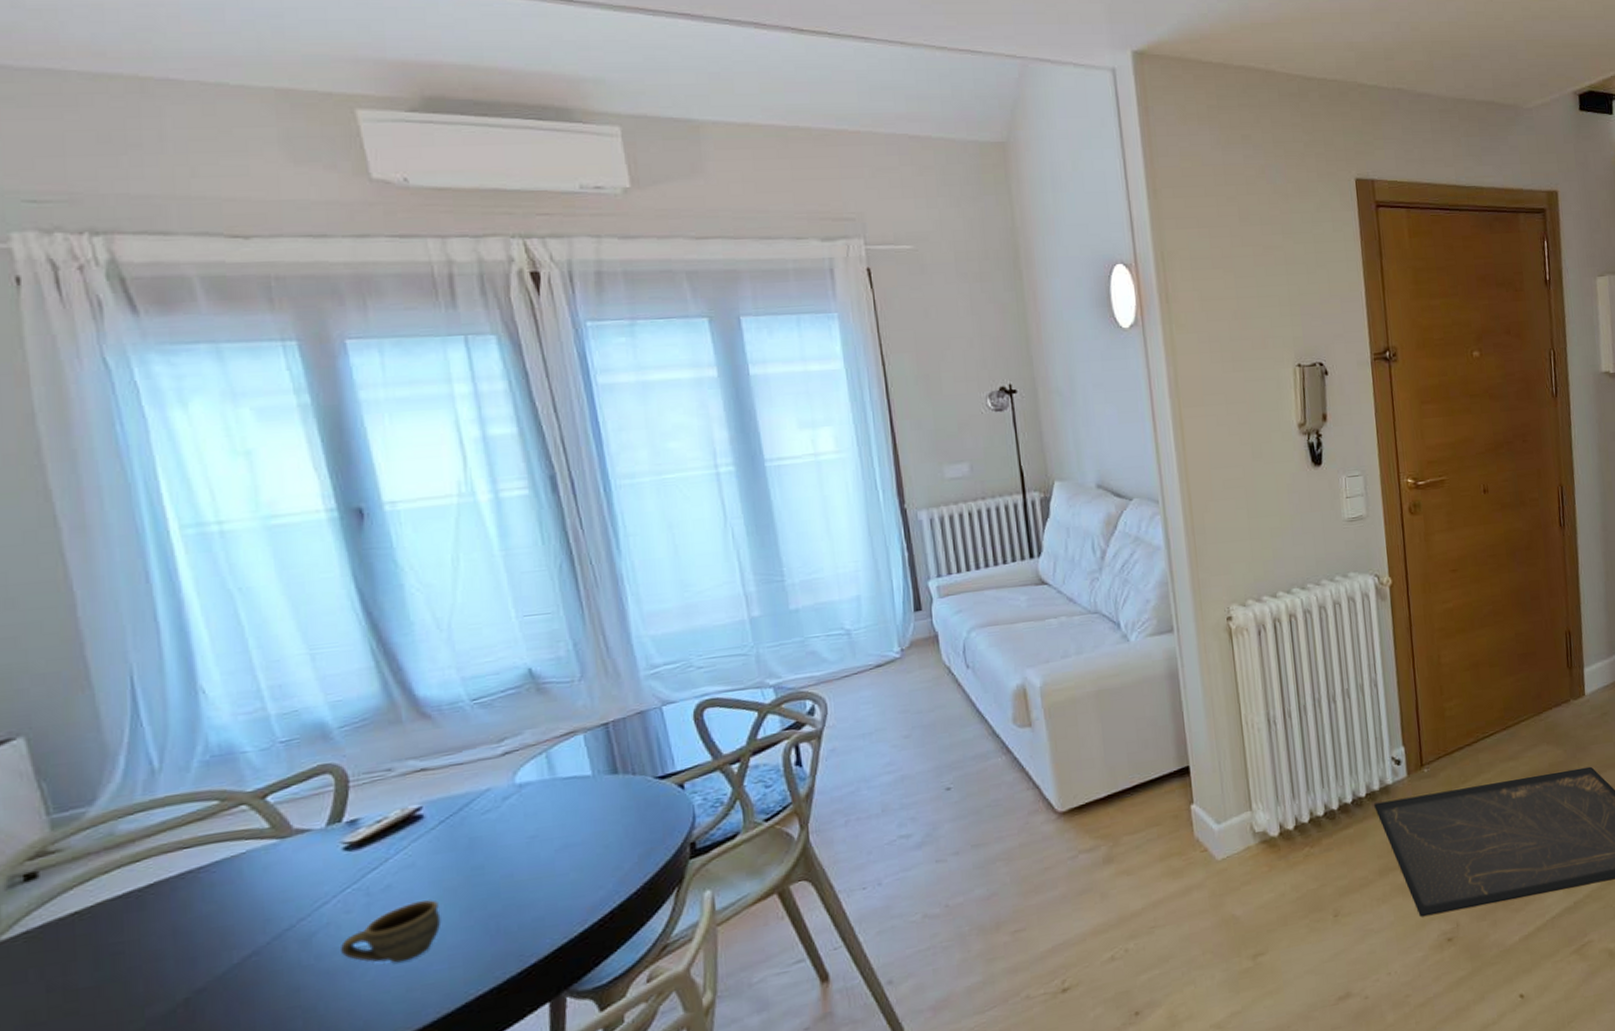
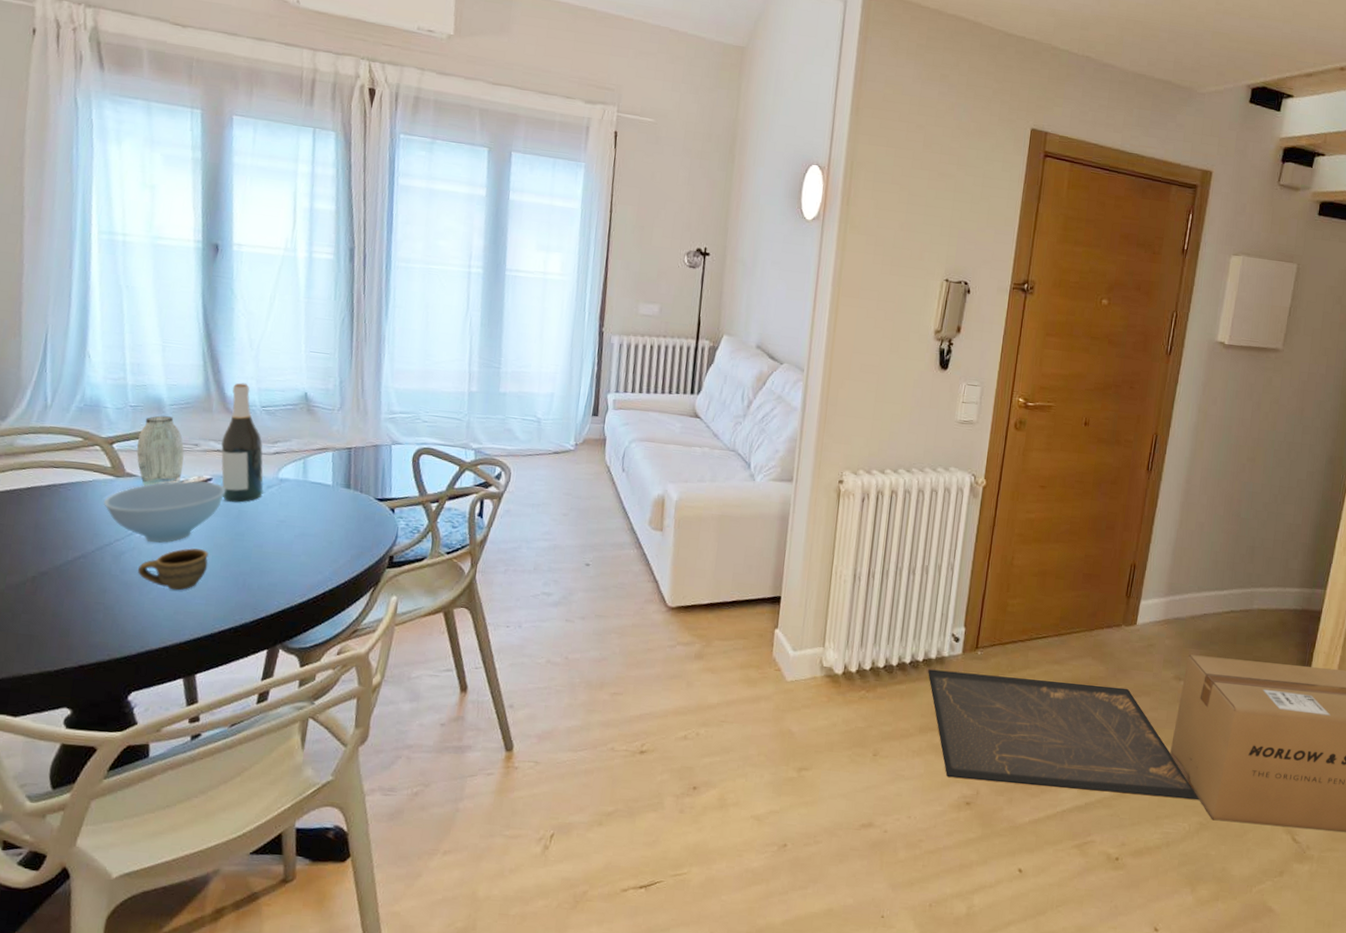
bowl: none [270,811,445,910] -> present [104,480,226,543]
vase: none [302,742,377,841] -> present [136,415,184,487]
wine bottle: none [424,675,498,831] -> present [221,382,264,502]

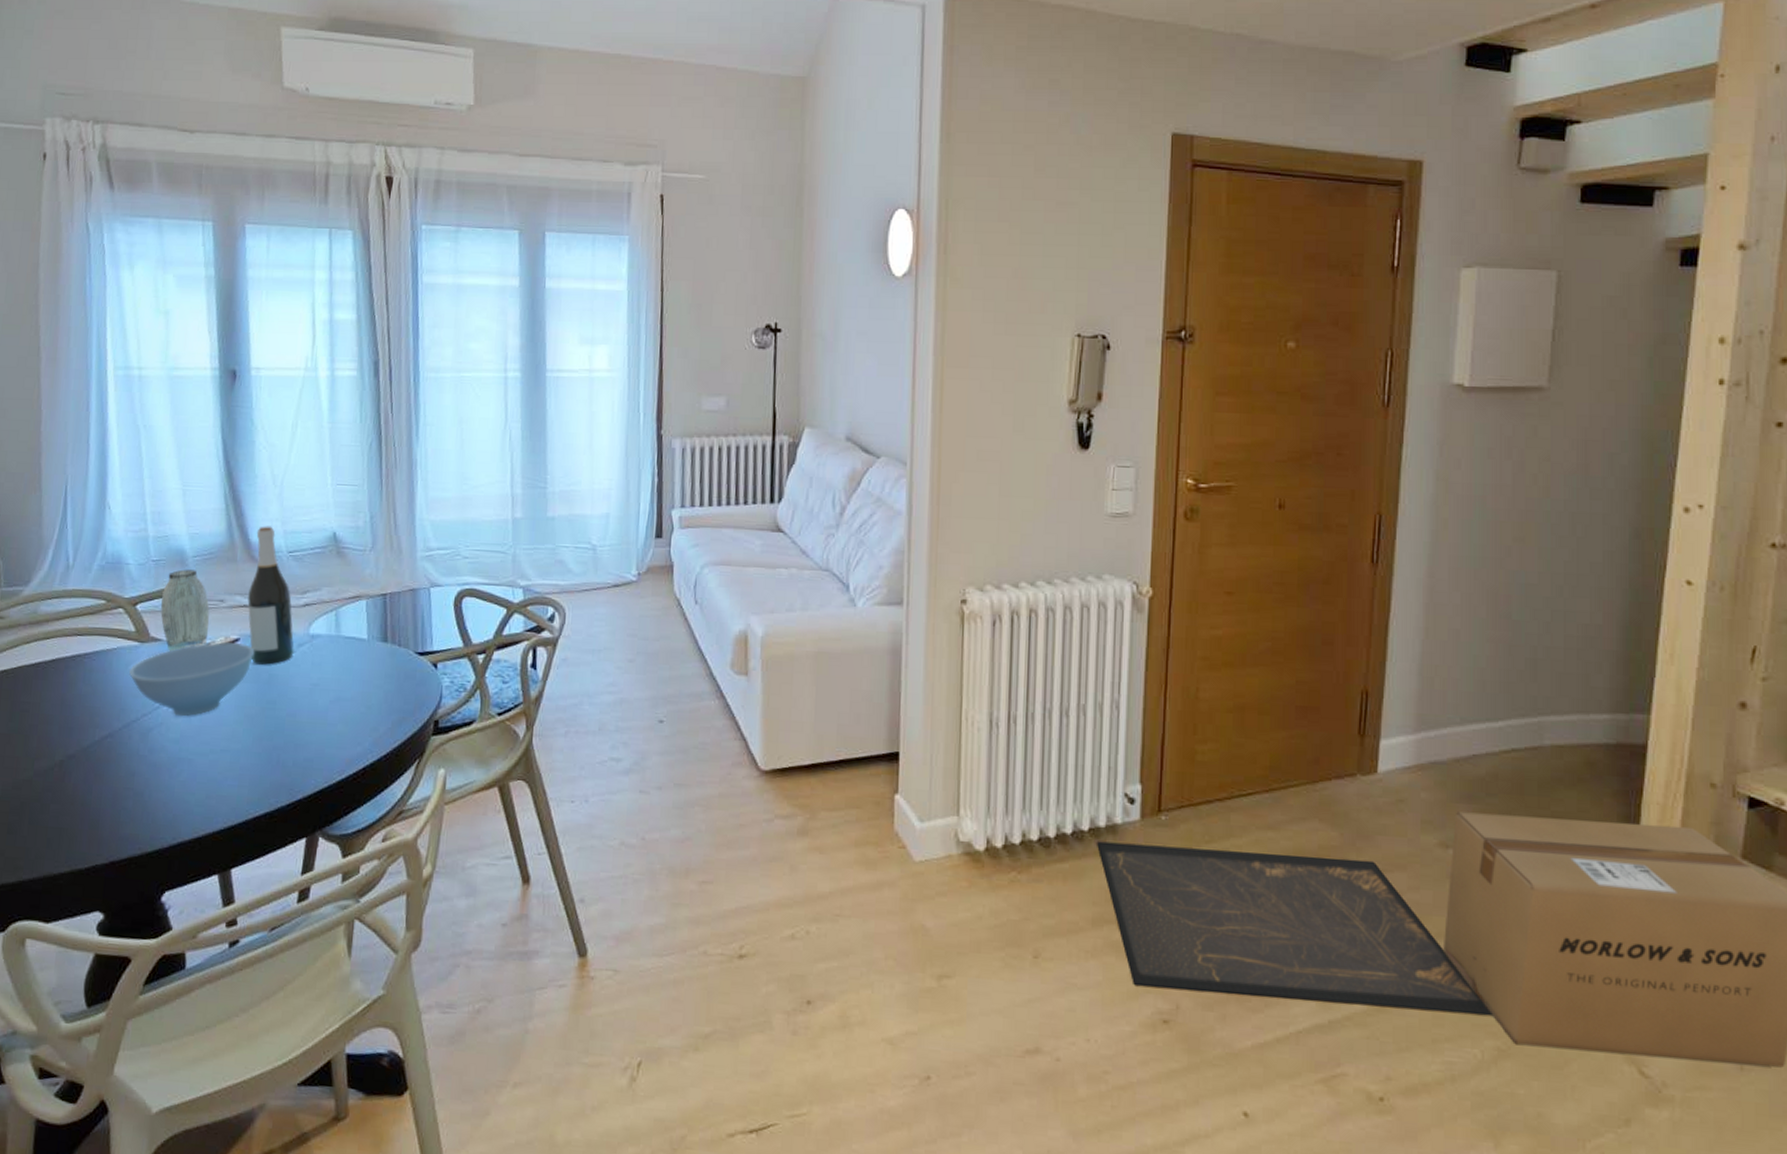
cup: present [137,548,209,591] -> none [166,721,239,771]

